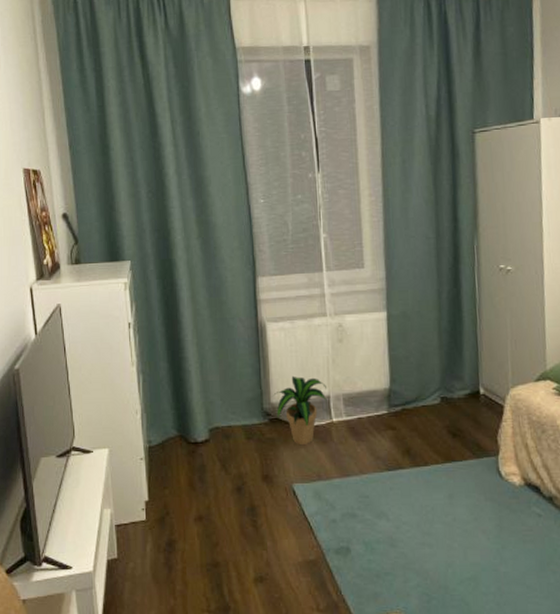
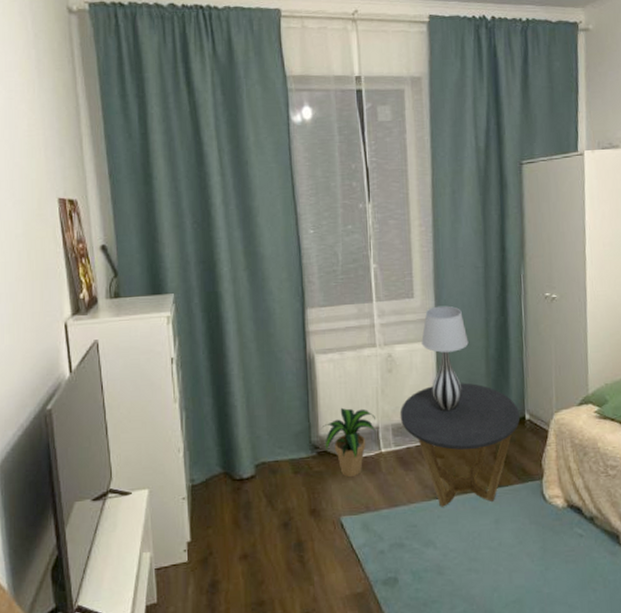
side table: none [351,354,474,479] -> present [399,383,520,507]
table lamp: none [372,276,420,382] -> present [421,305,469,410]

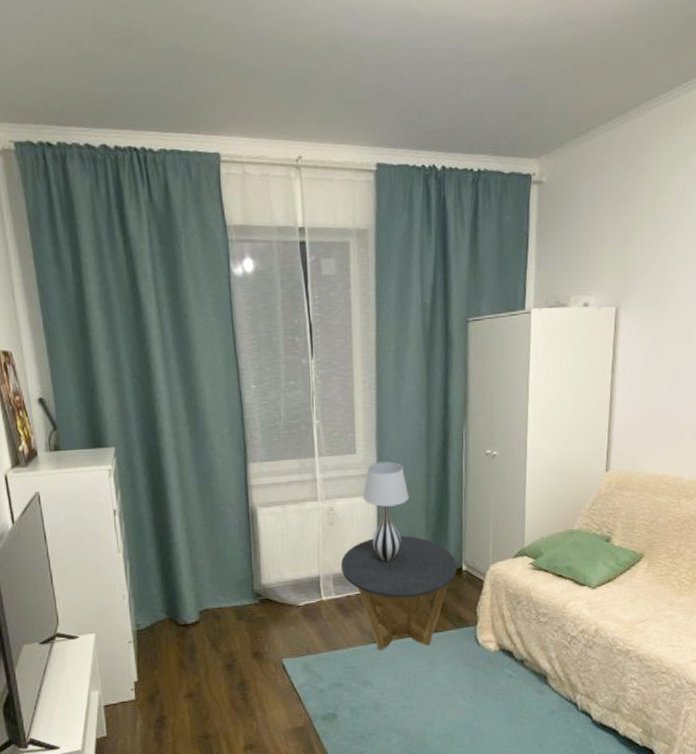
potted plant: present [321,407,376,477] -> none [264,558,317,622]

